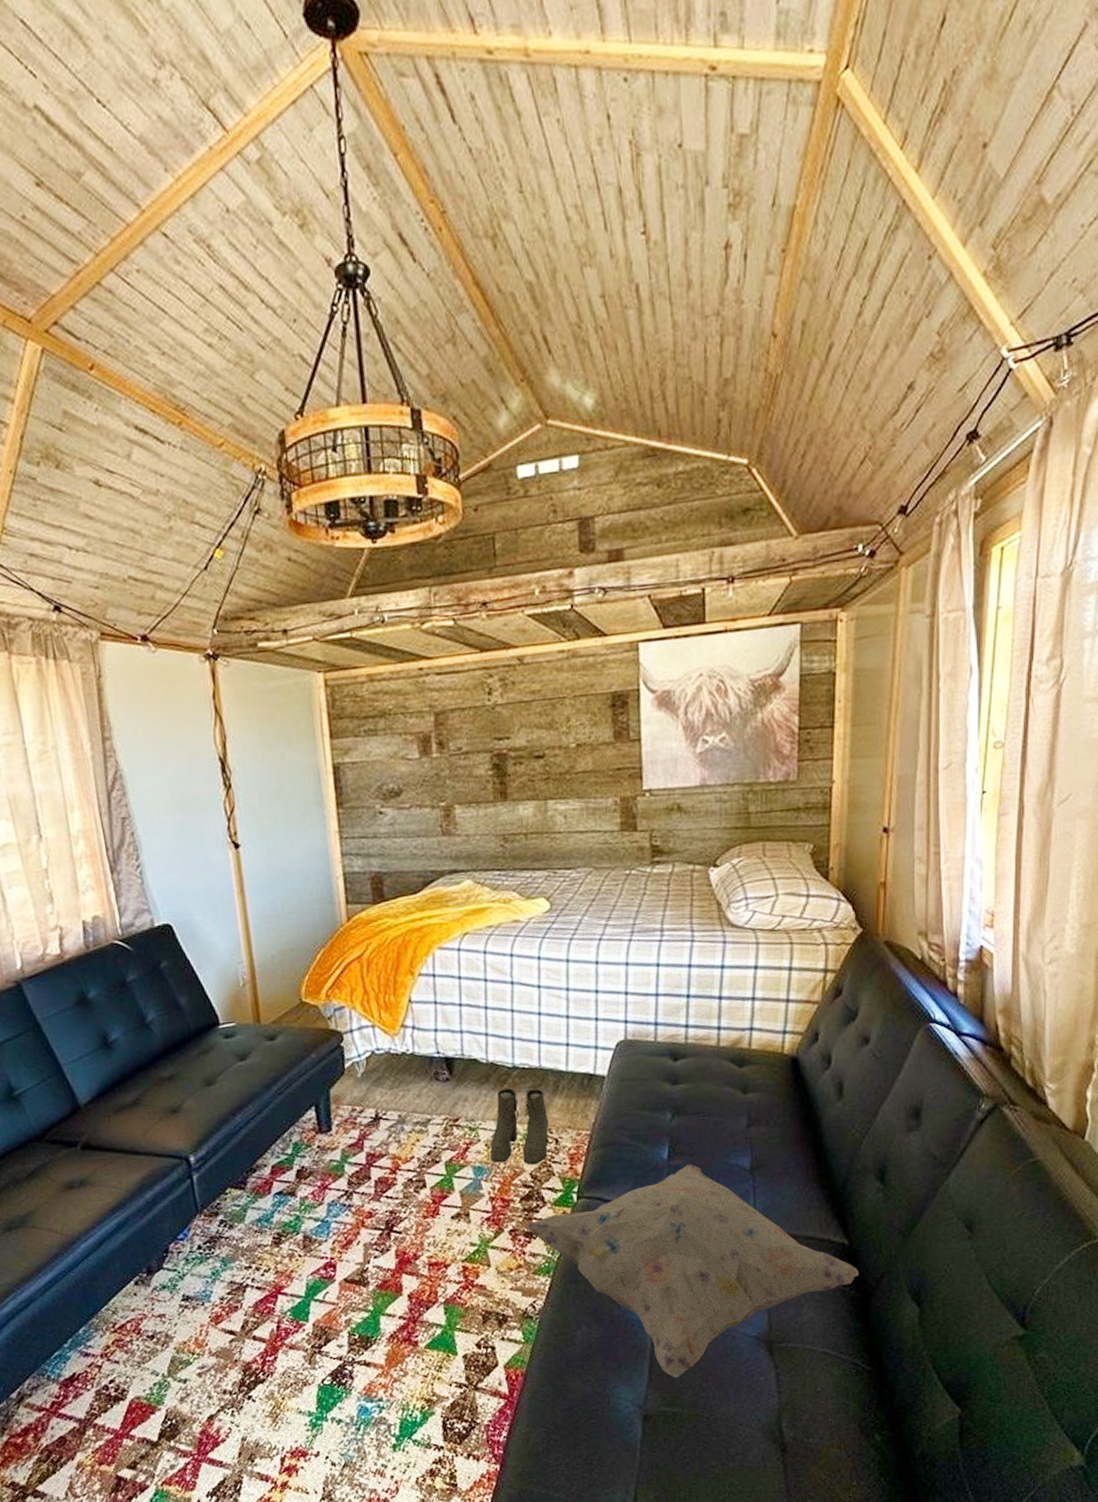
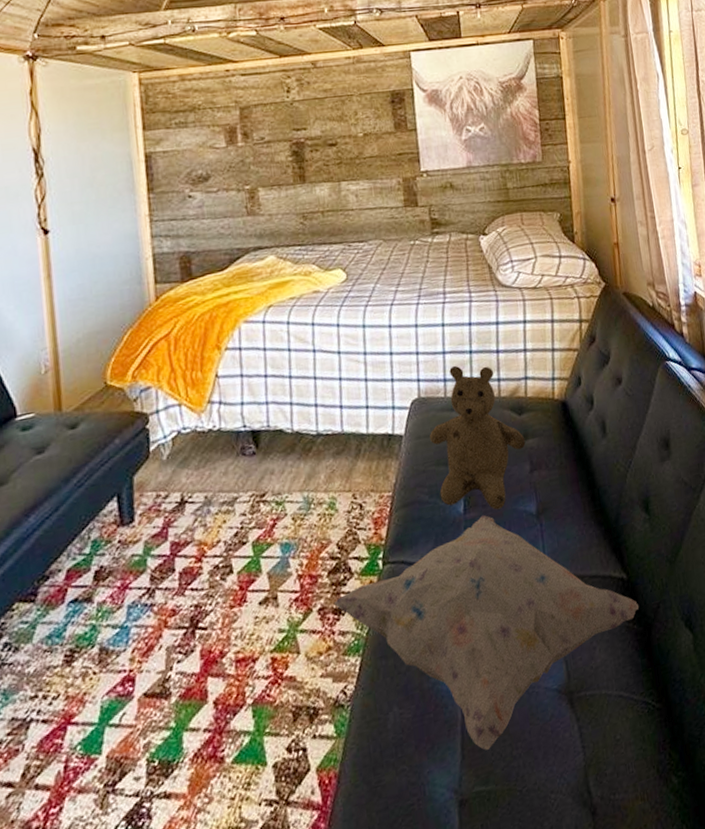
boots: present [489,1088,549,1165] -> none [296,454,353,537]
teddy bear: none [635,1009,745,1160] -> present [430,365,526,510]

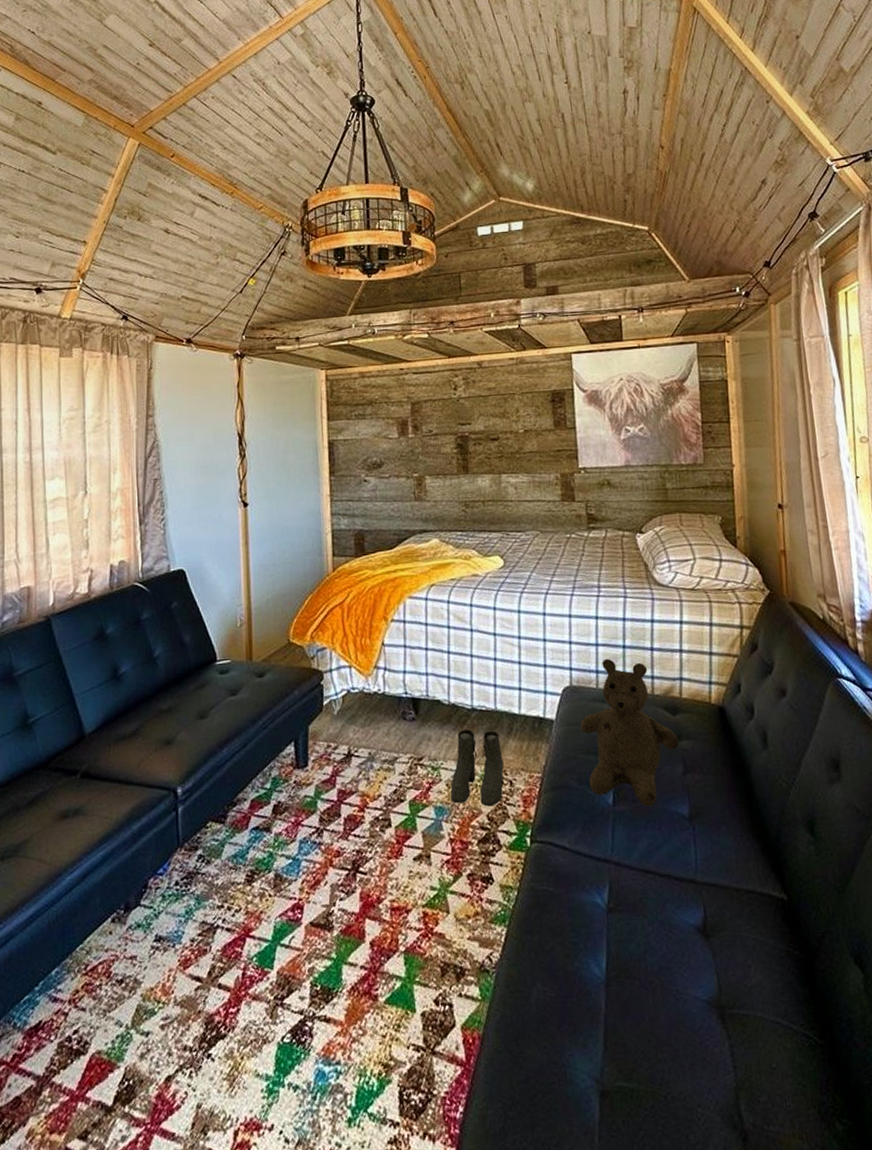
boots: none [296,454,353,537] -> present [450,729,504,807]
decorative pillow: present [333,515,640,750] -> none [482,810,802,1046]

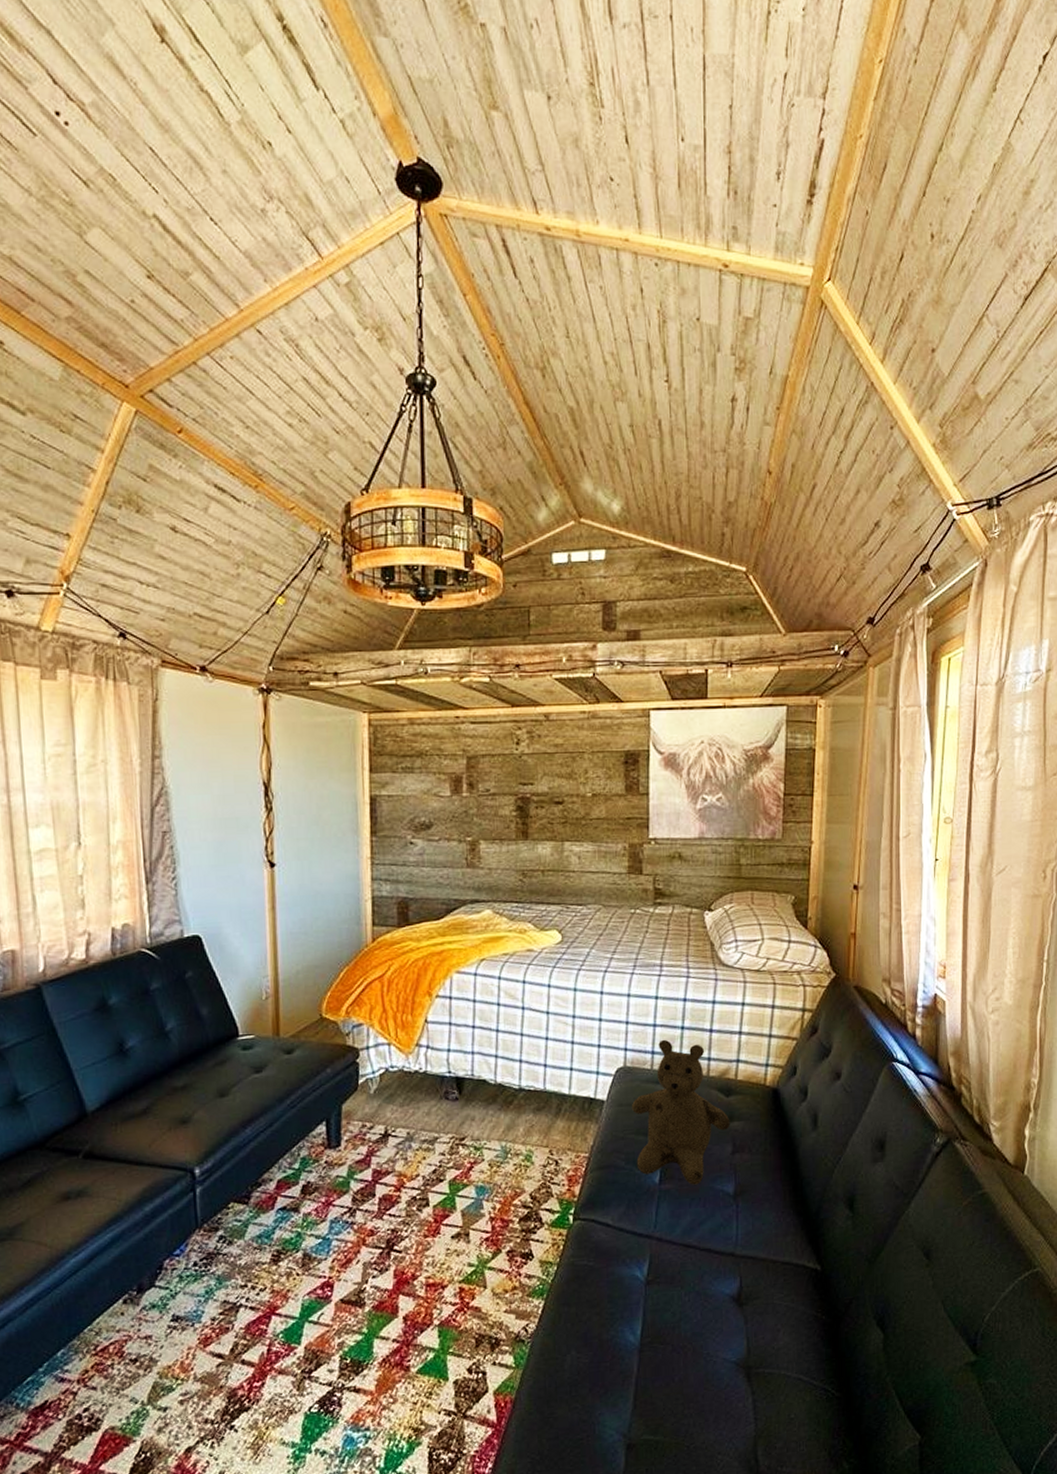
boots: present [450,729,504,807] -> none [492,1109,550,1186]

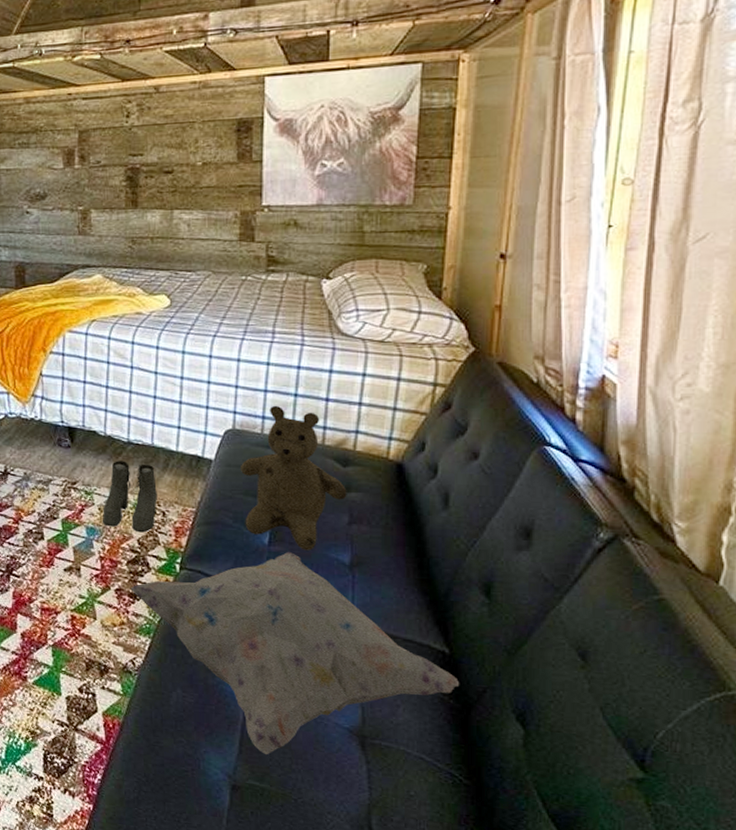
boots: none [492,1109,550,1186] -> present [102,461,157,533]
decorative pillow: none [522,1189,831,1404] -> present [130,552,460,754]

